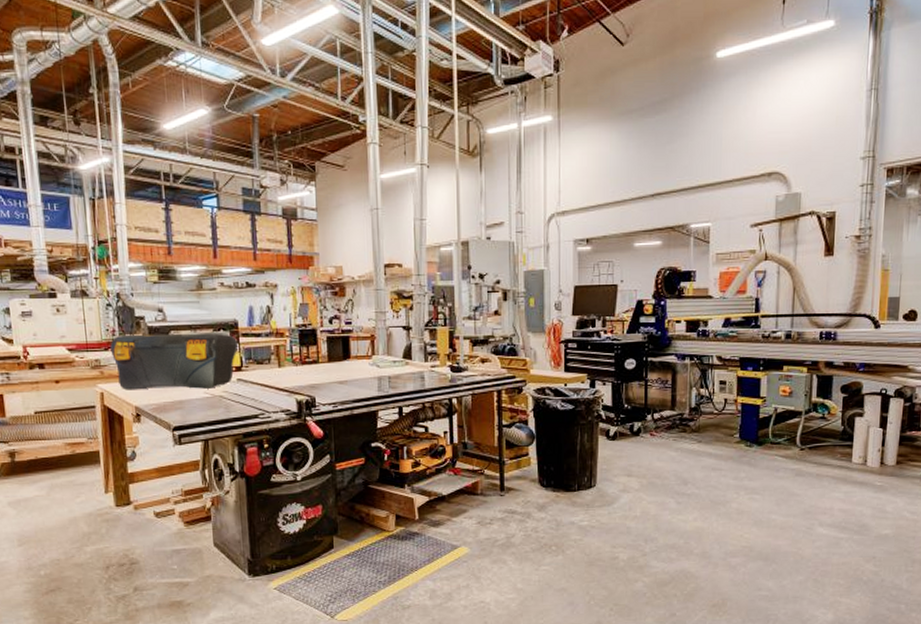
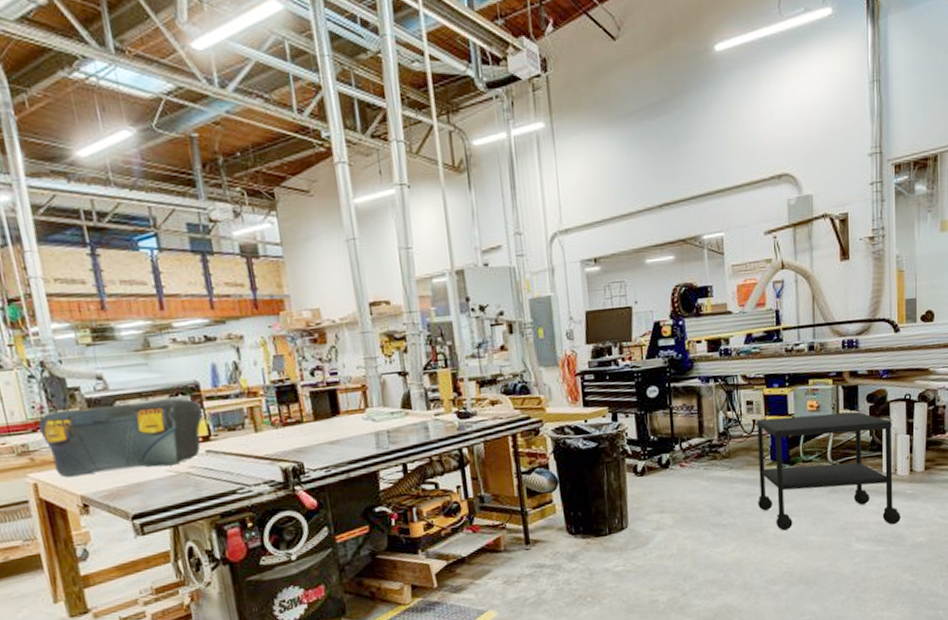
utility cart: none [723,399,867,514] -> present [756,411,901,531]

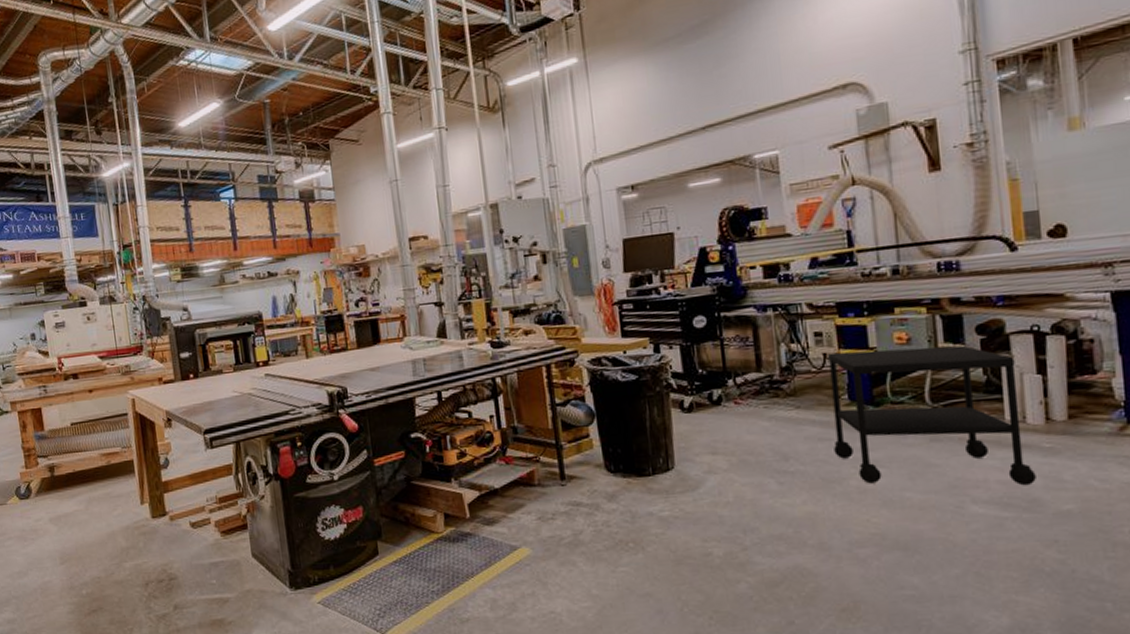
toolbox: present [38,398,203,478] -> none [138,327,264,395]

